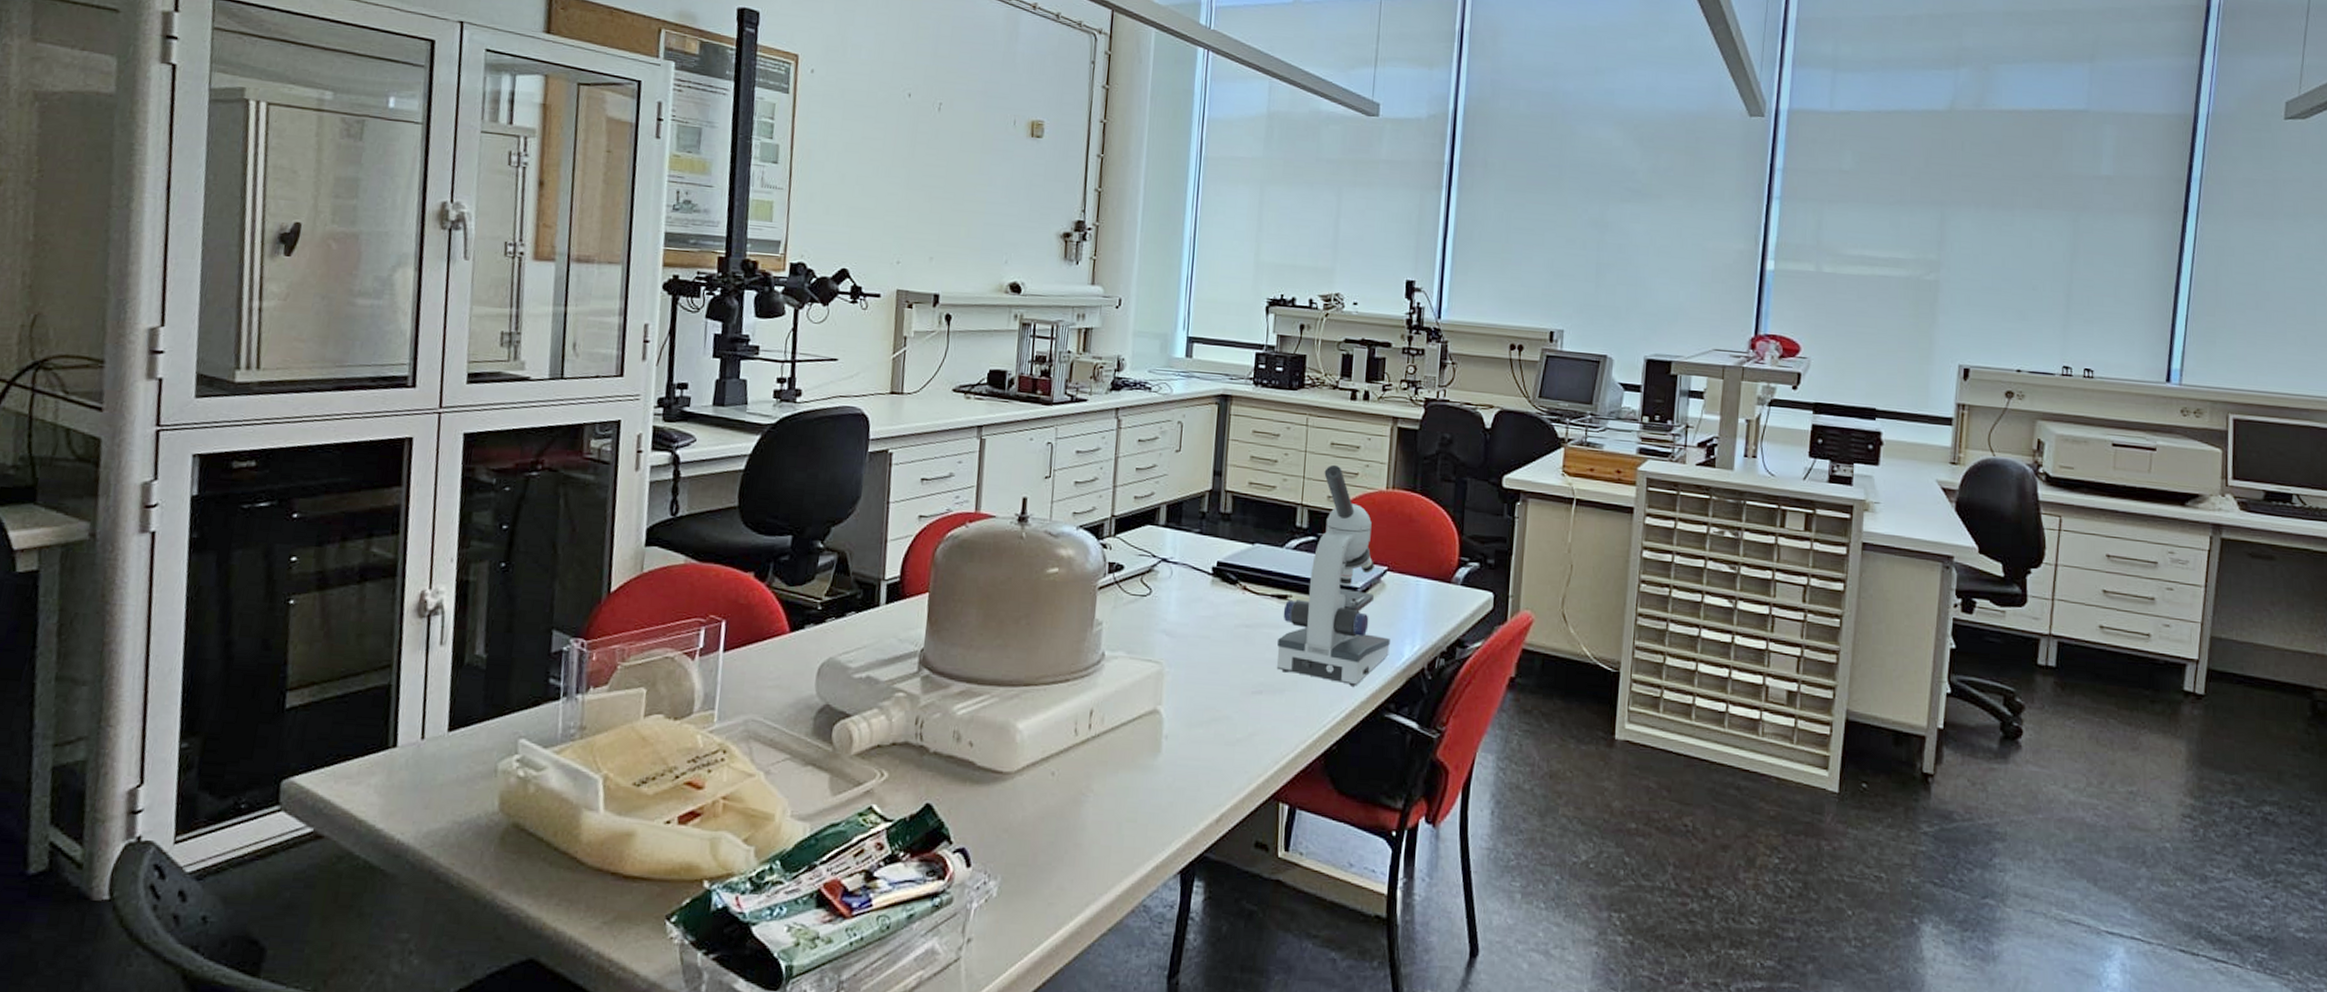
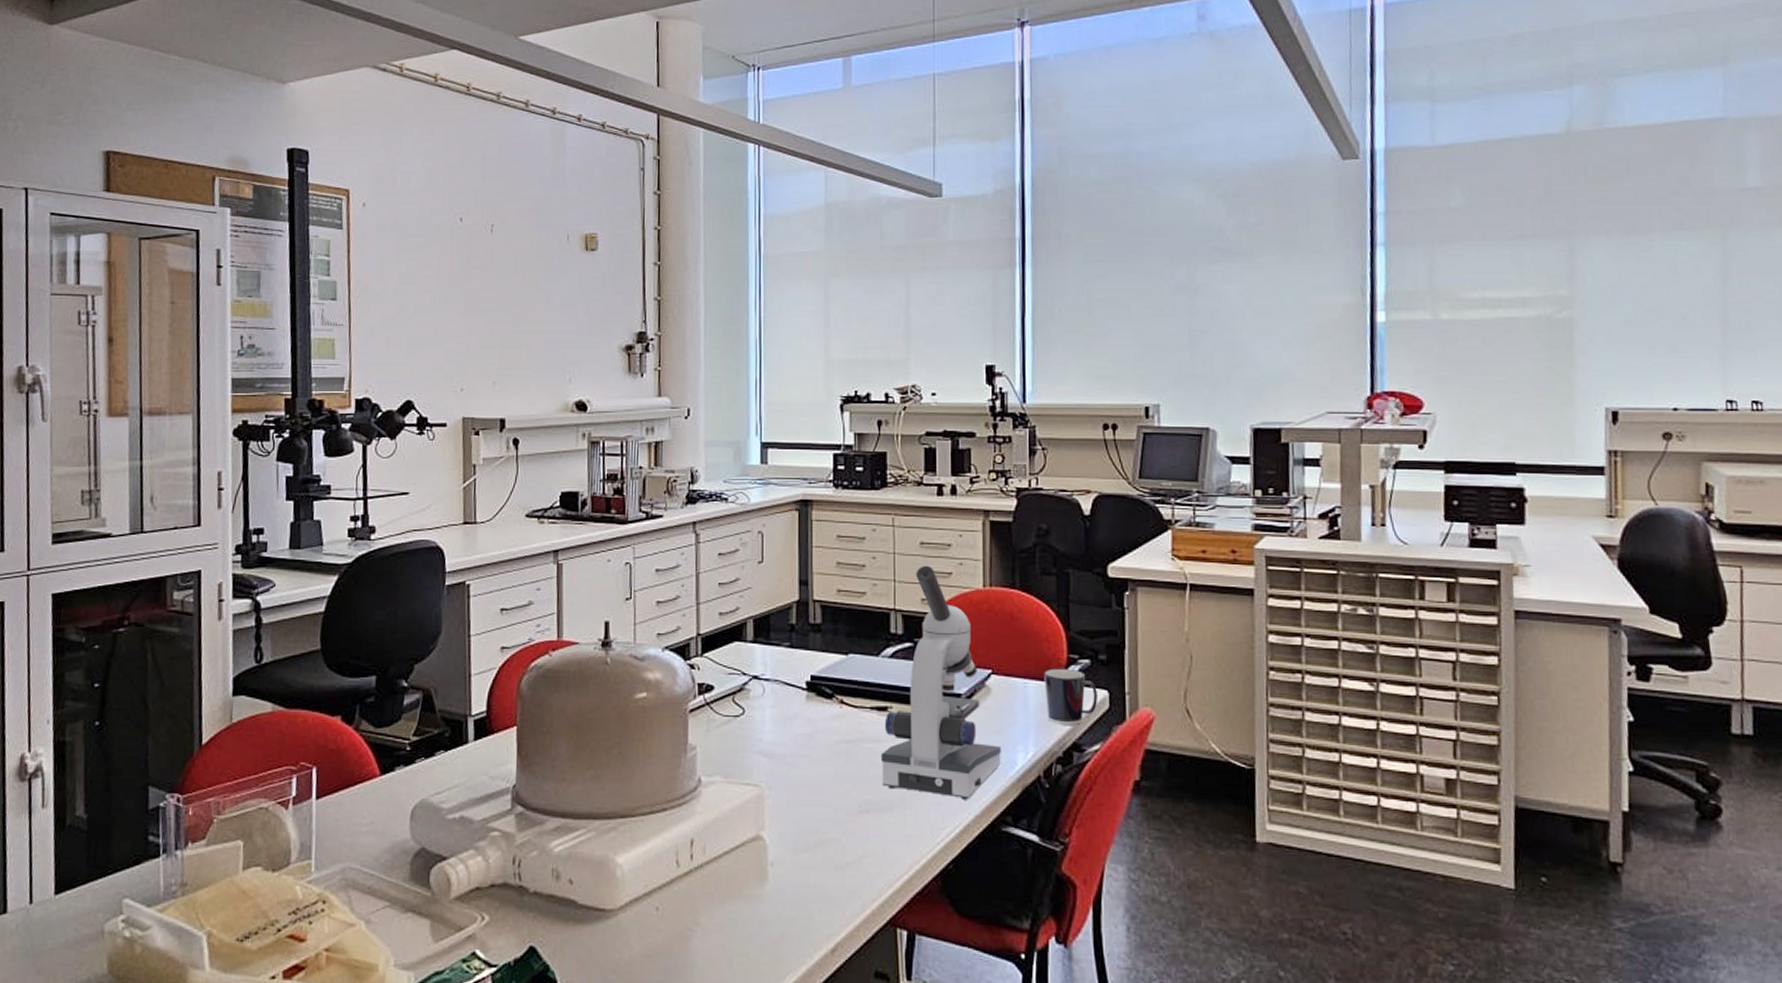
mug: none [1435,569,1483,624] -> present [1044,668,1097,726]

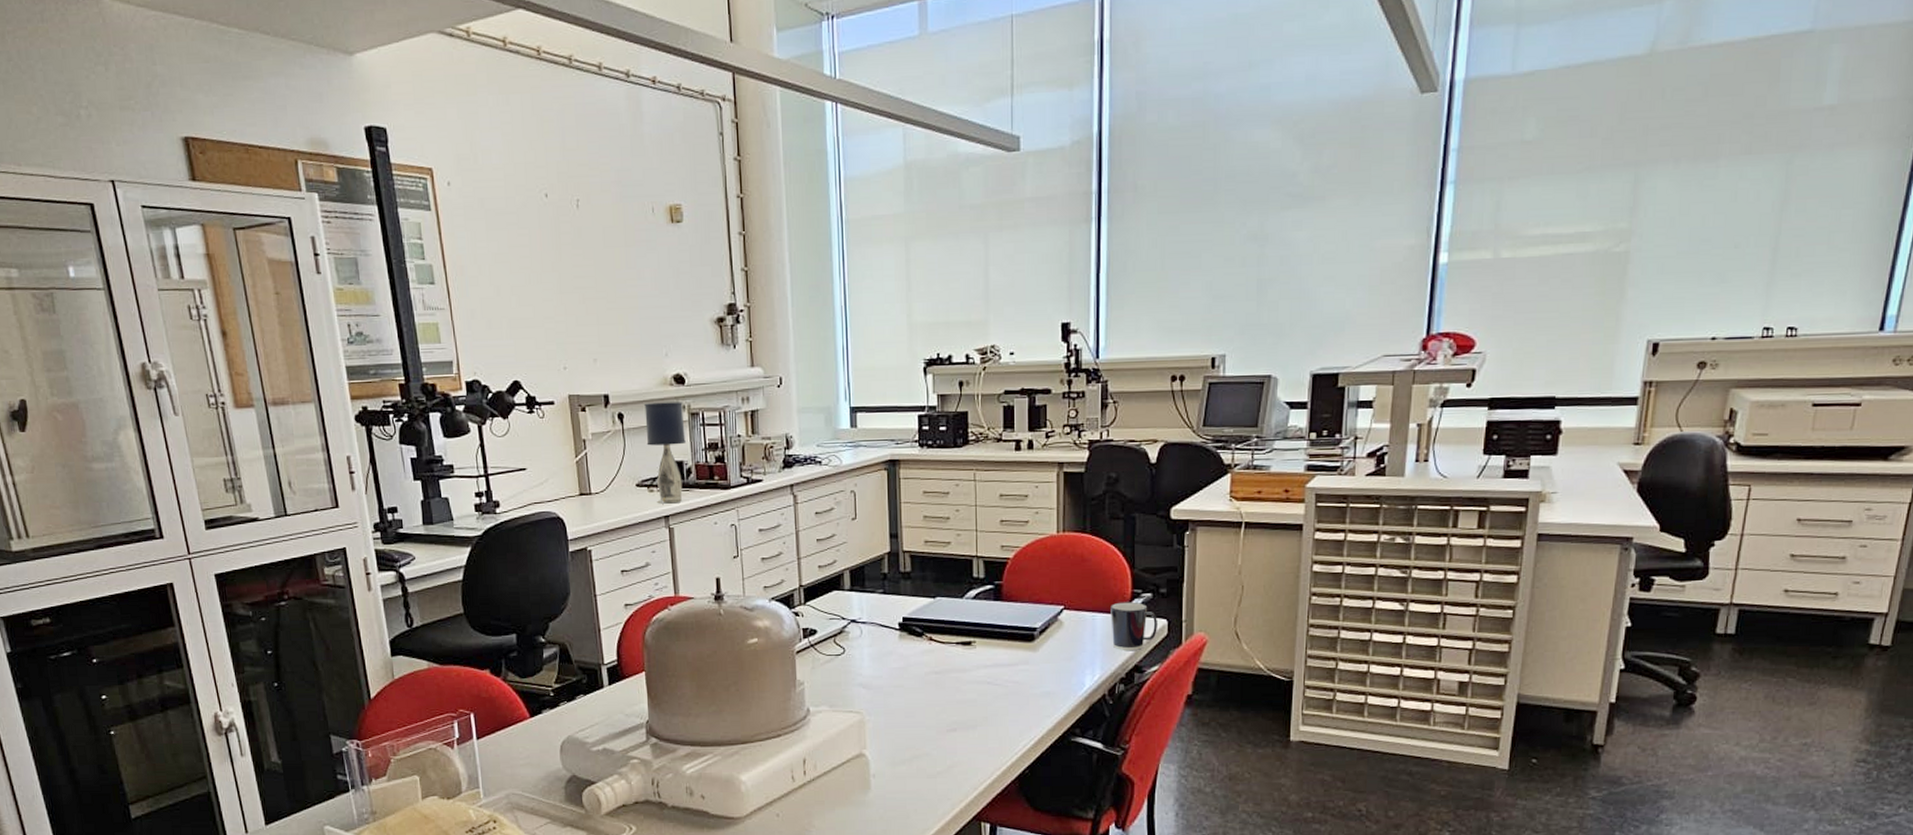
table lamp: none [541,429,583,537] -> present [644,402,686,504]
microscope: present [881,565,1001,800] -> none [966,515,1071,717]

